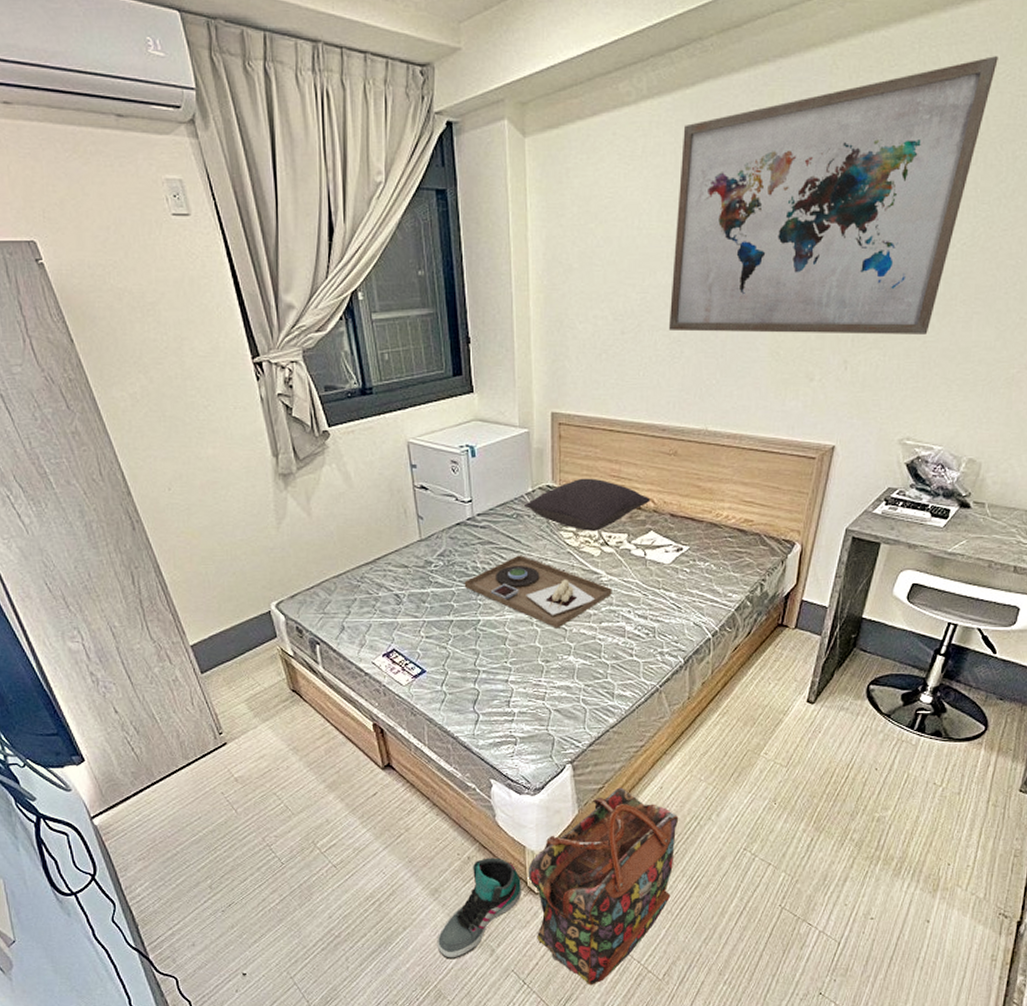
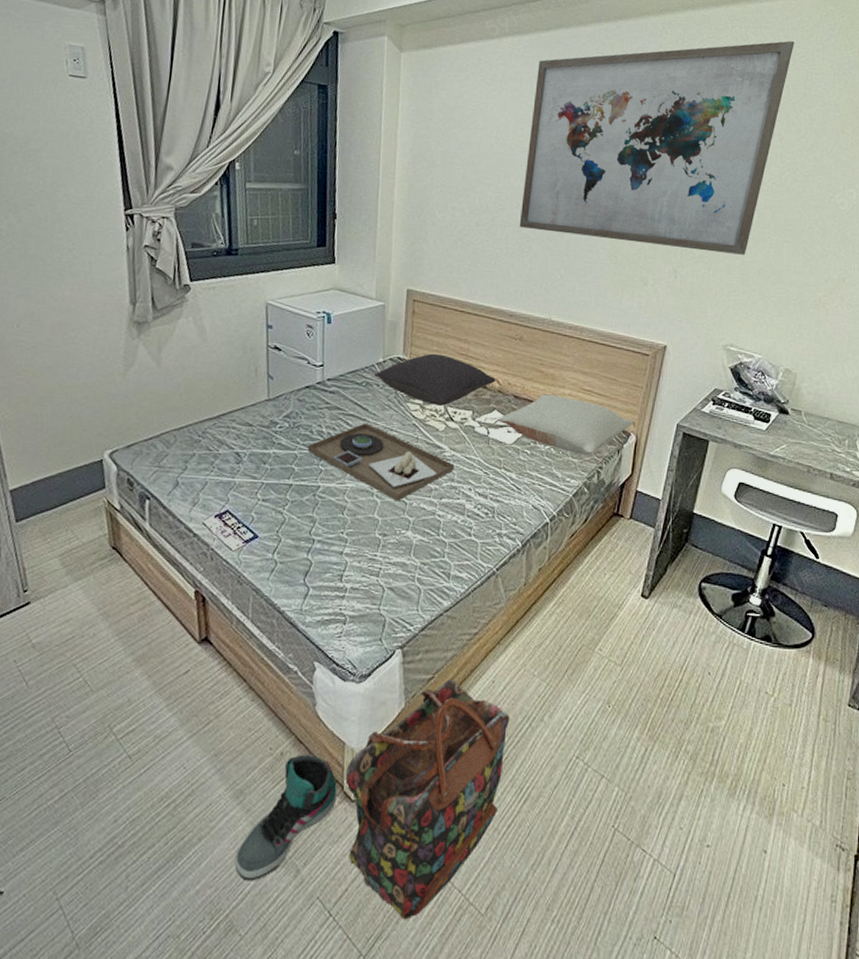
pillow: none [654,509,799,568] -> present [497,393,634,455]

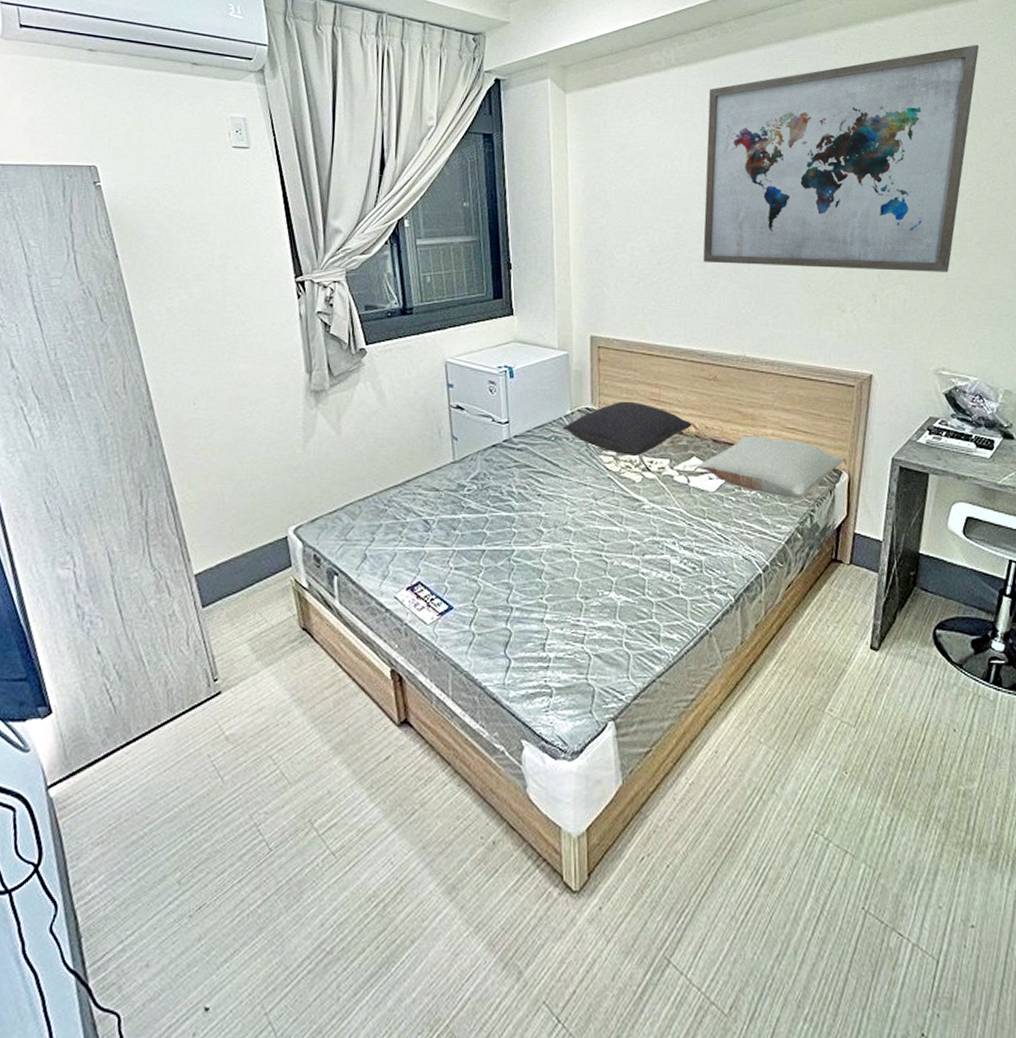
sneaker: present [234,754,337,881] -> none [451,842,556,986]
platter: present [307,423,455,501] -> none [498,479,655,561]
backpack: present [345,679,510,920] -> none [563,751,739,1024]

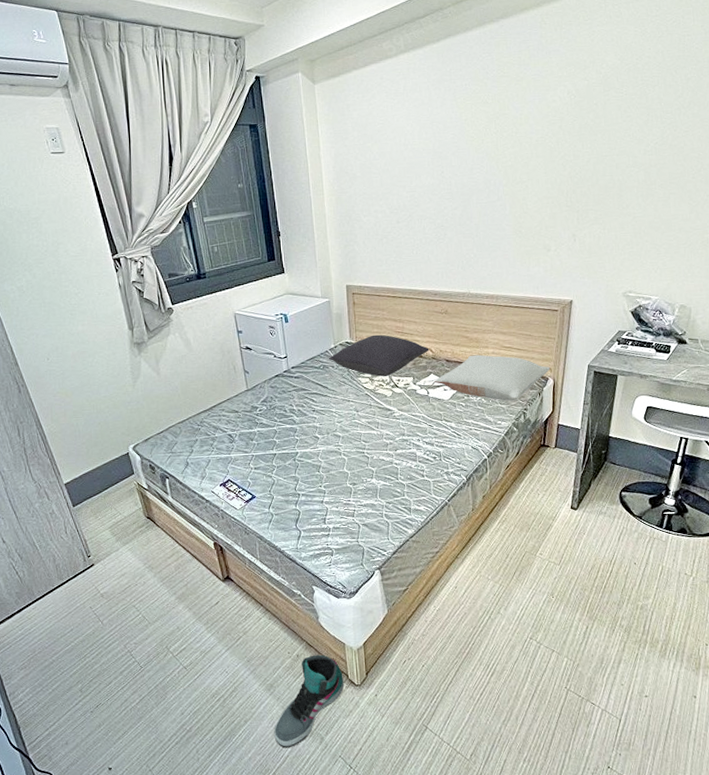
sneaker: none [451,842,556,986] -> present [274,654,344,748]
wall art: present [703,45,979,272] -> none [433,9,665,219]

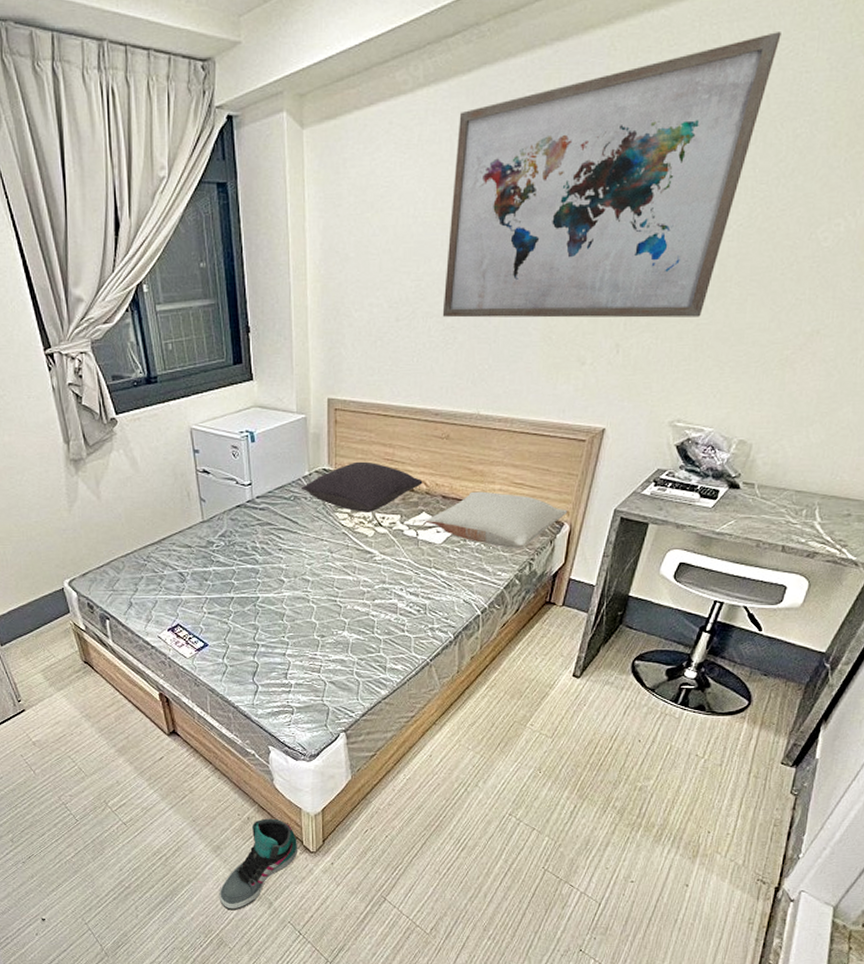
wall art: none [433,9,665,219] -> present [442,32,781,318]

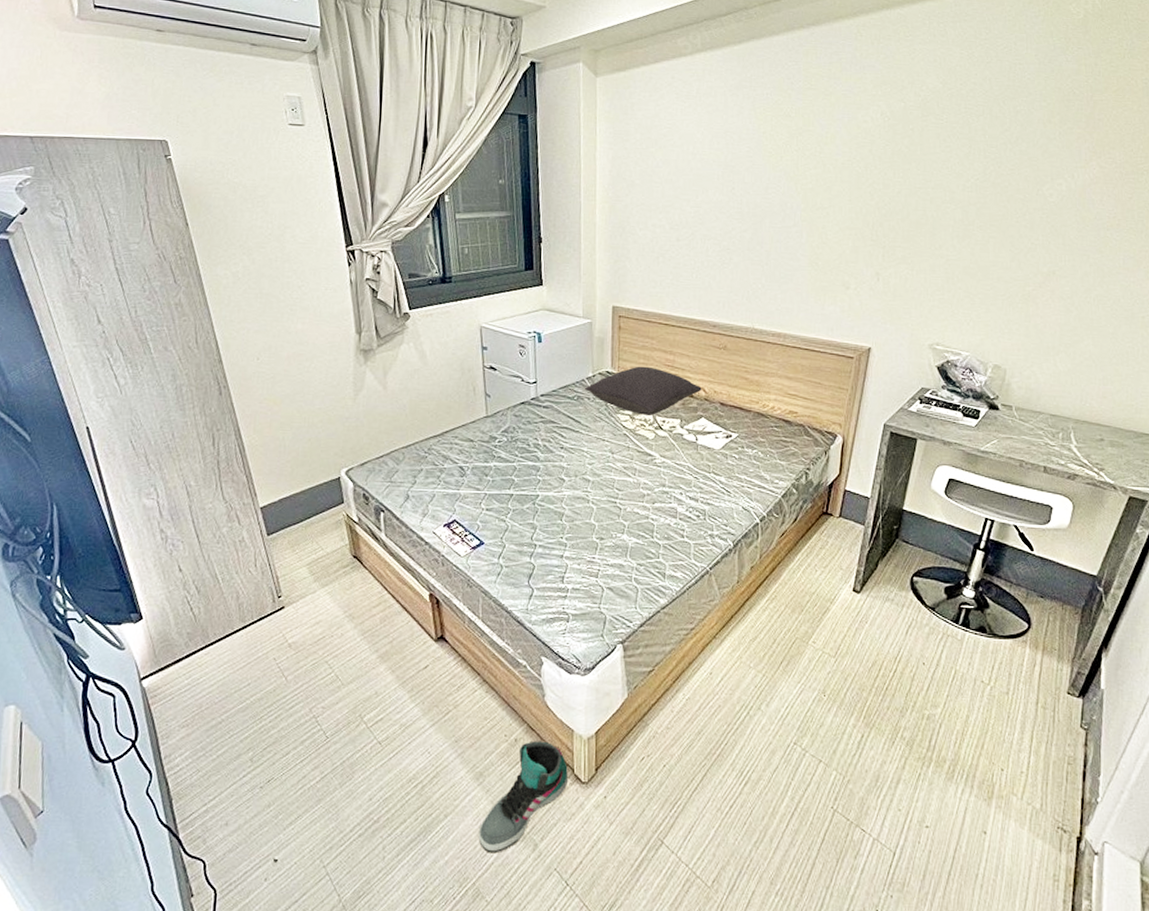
pillow: present [426,491,568,548] -> none [705,400,841,457]
wall art: present [442,32,781,318] -> none [719,32,996,254]

